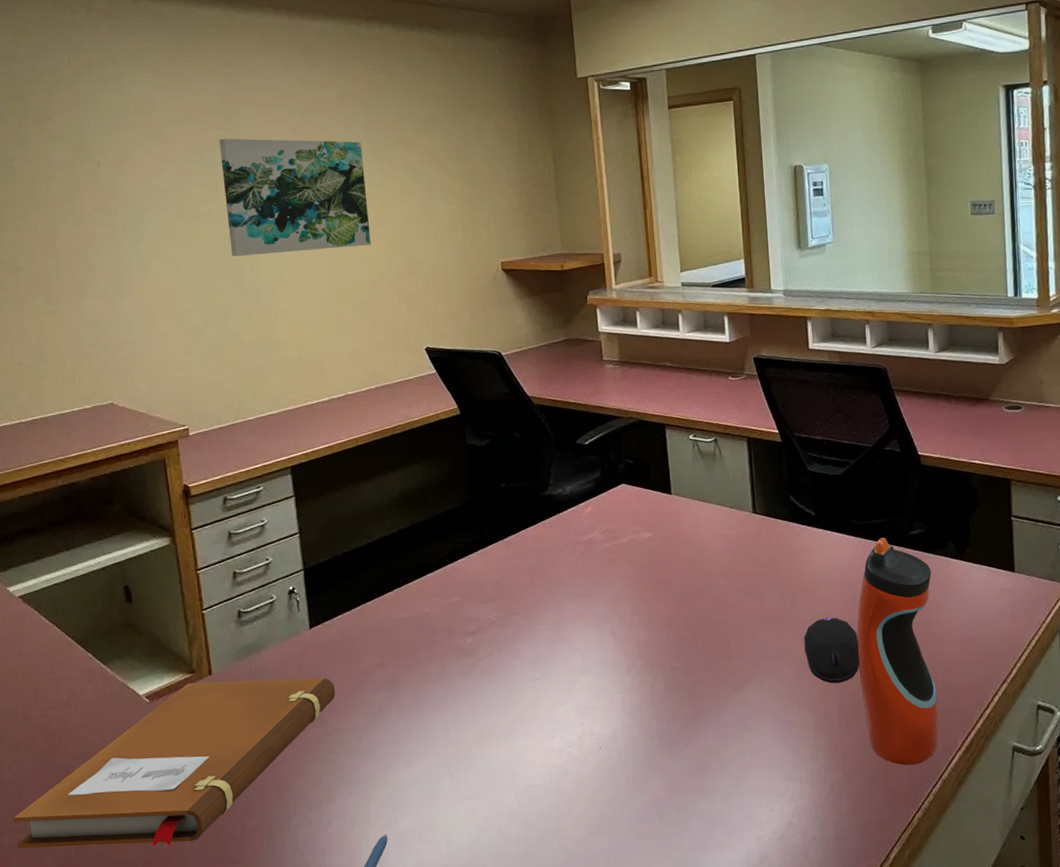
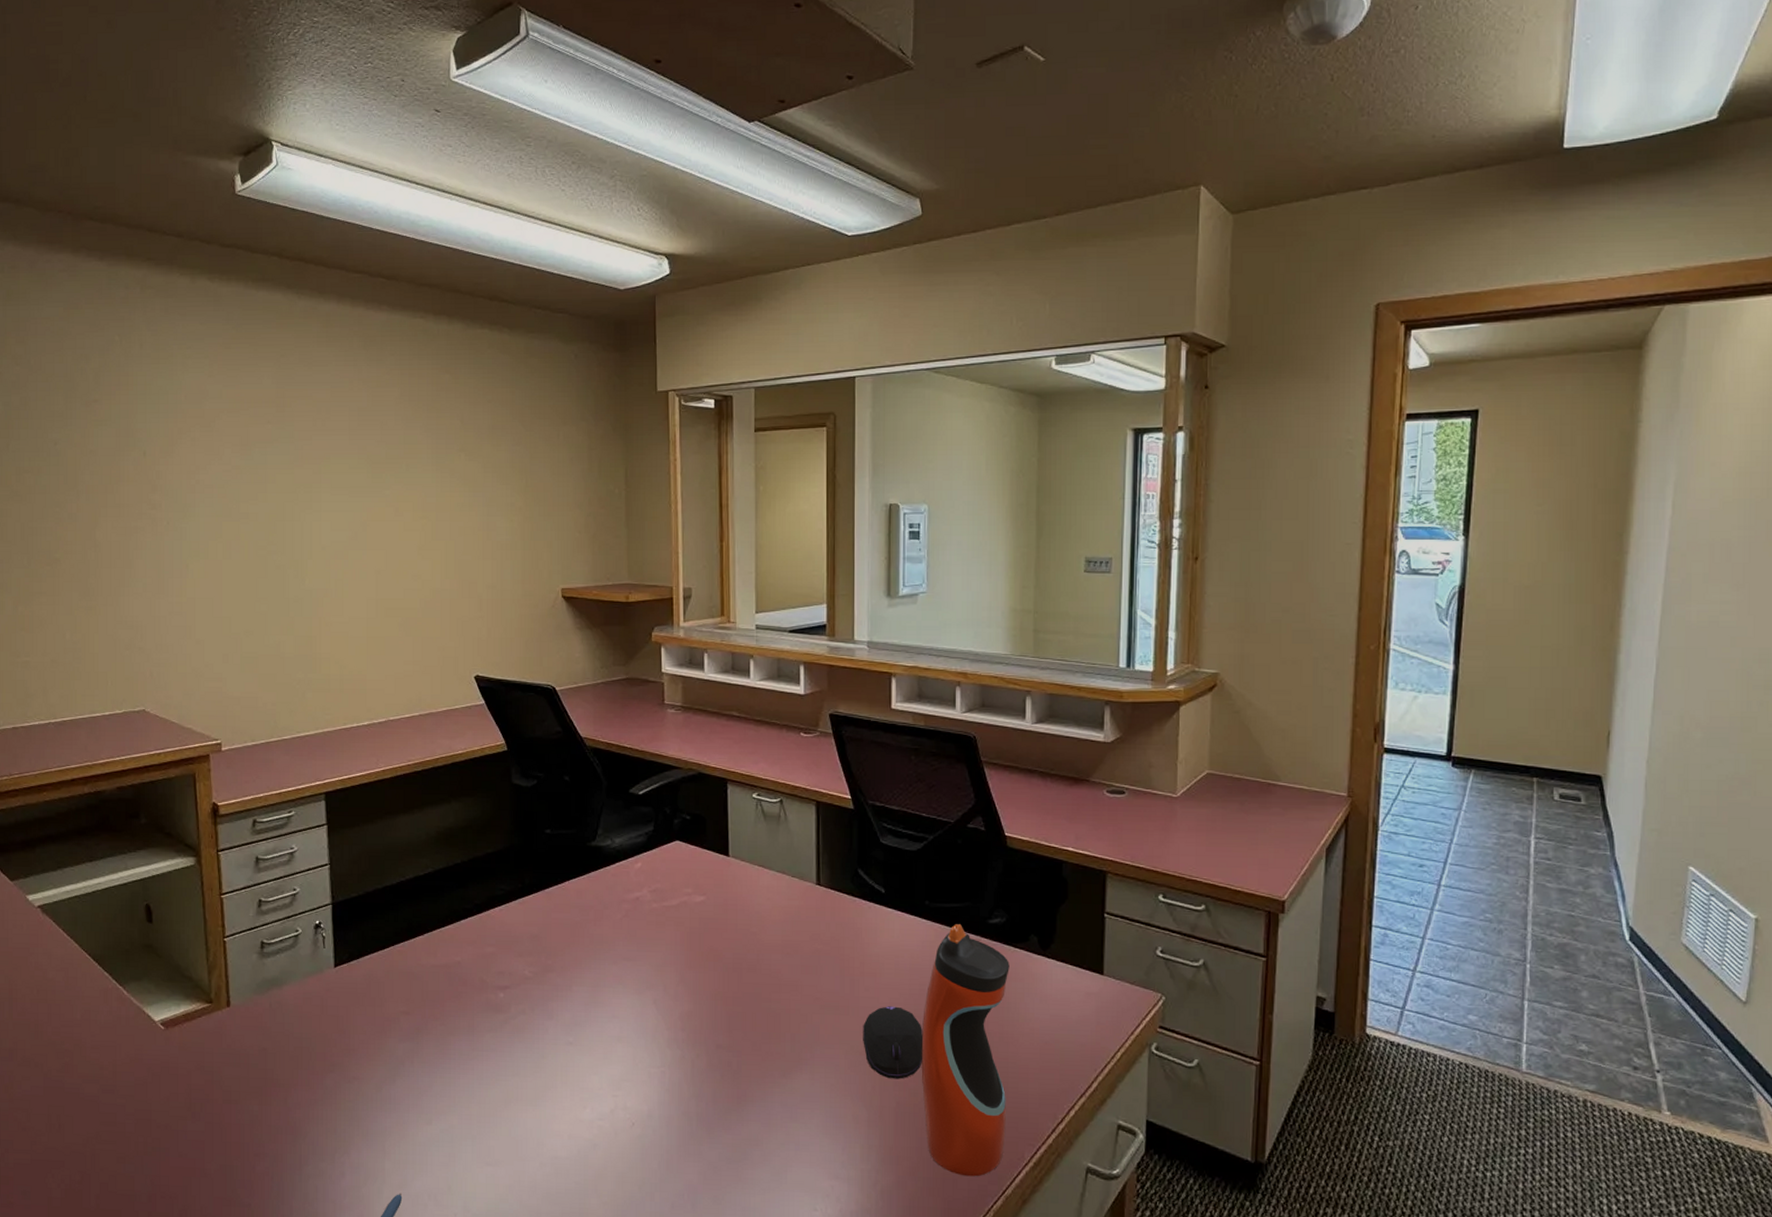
notebook: present [13,678,336,848] -> none [20,1013,357,1183]
wall art: present [218,138,371,256] -> none [270,434,424,562]

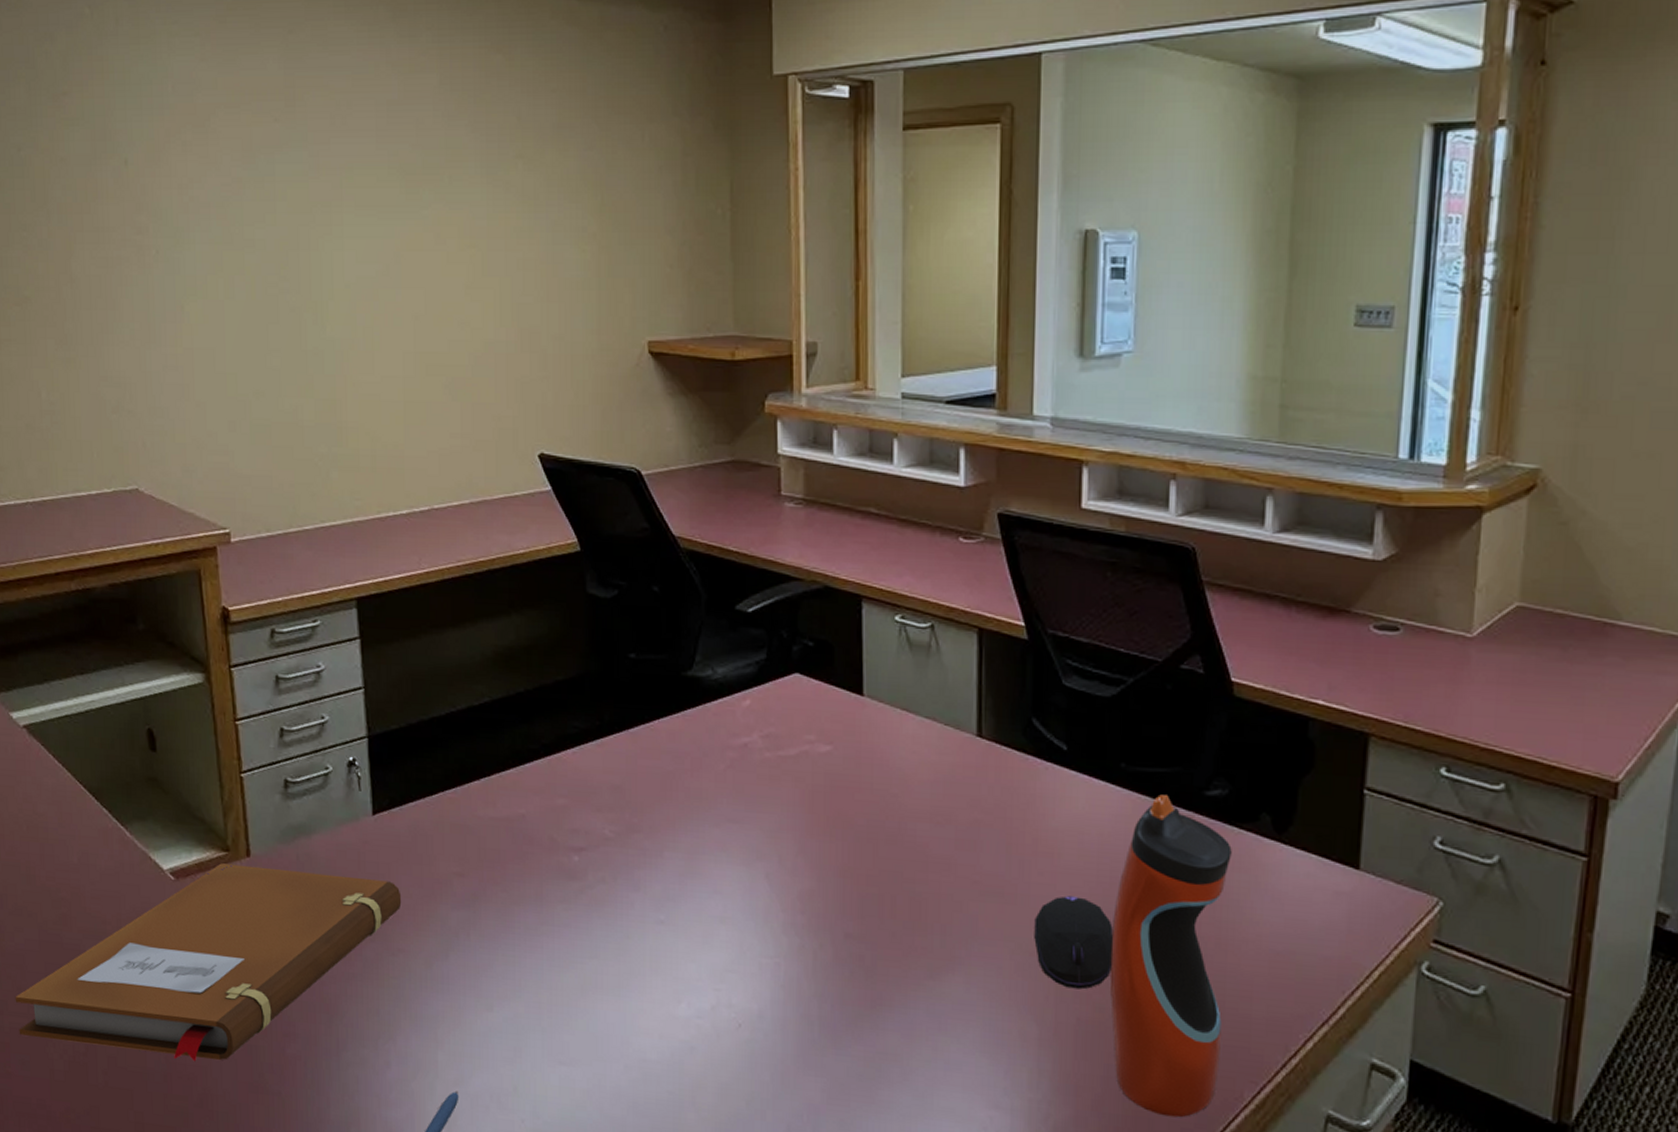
notebook: none [20,1013,357,1183] -> present [15,863,402,1062]

